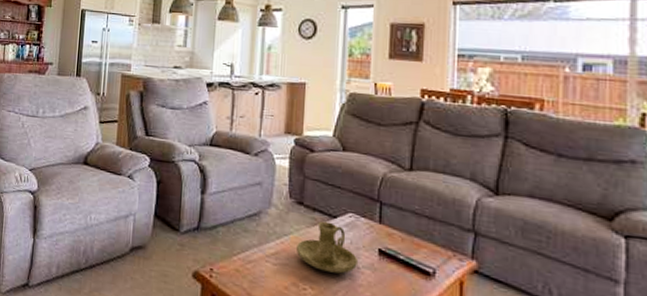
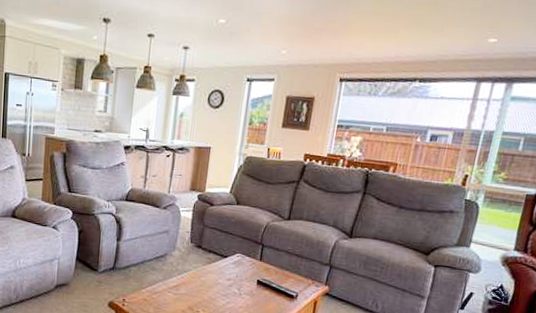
candle holder: present [295,221,357,274] -> none [193,260,241,299]

